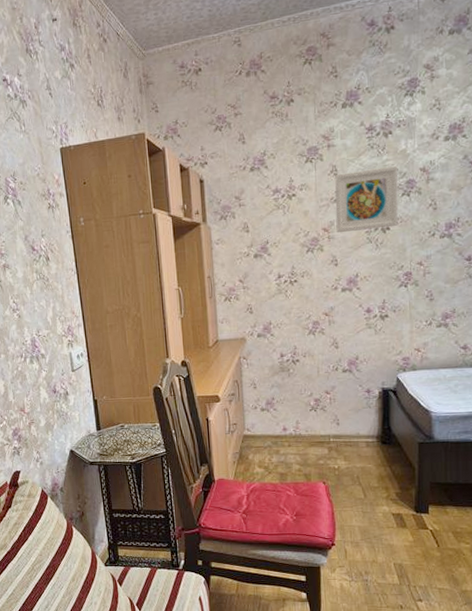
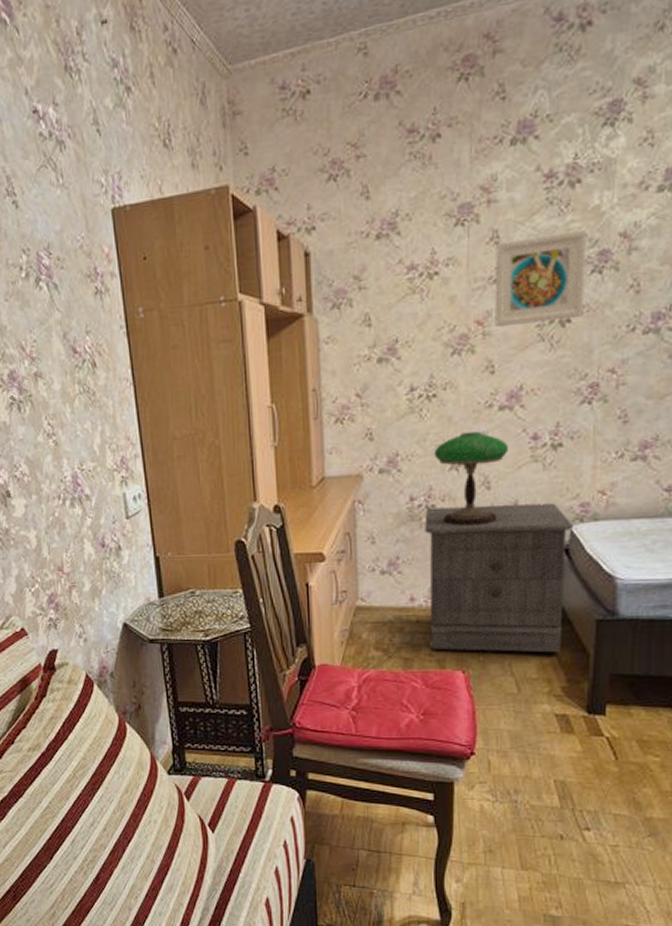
nightstand: none [292,358,399,468] -> present [425,503,574,653]
table lamp: none [296,306,350,375] -> present [434,431,509,526]

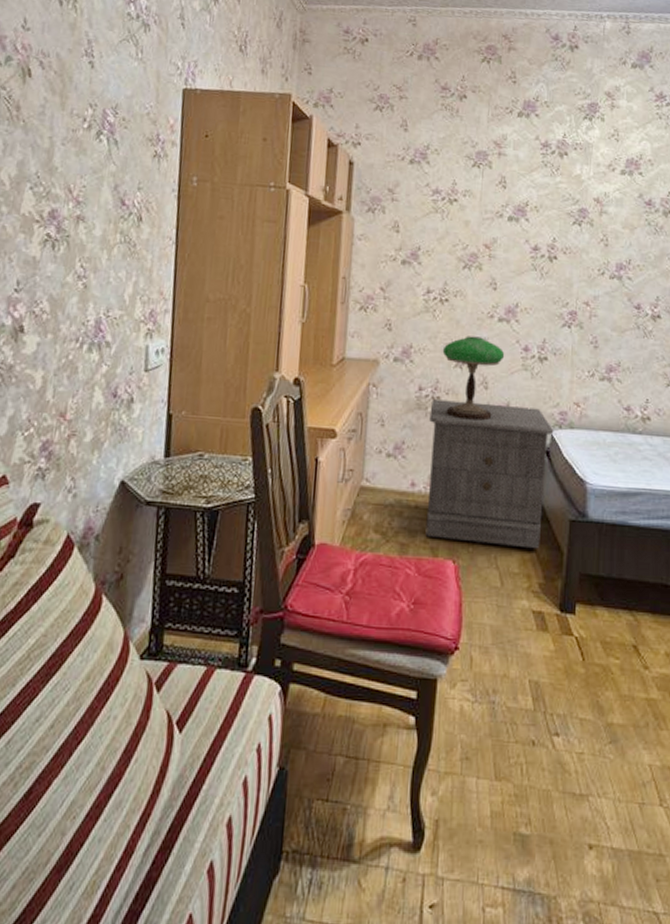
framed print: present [494,228,588,326] -> none [499,186,571,257]

